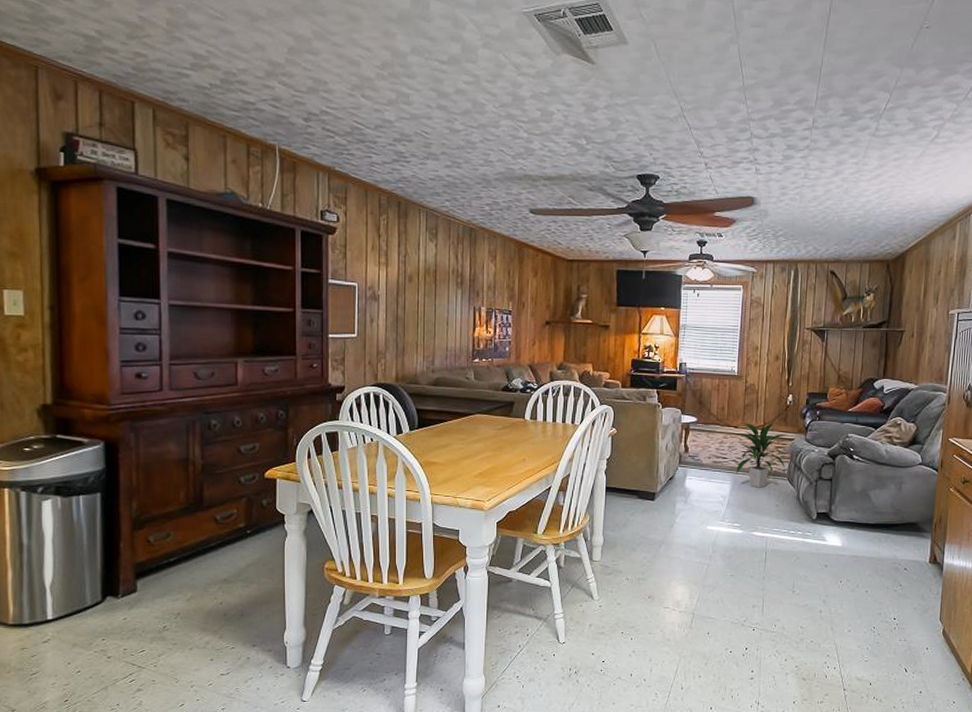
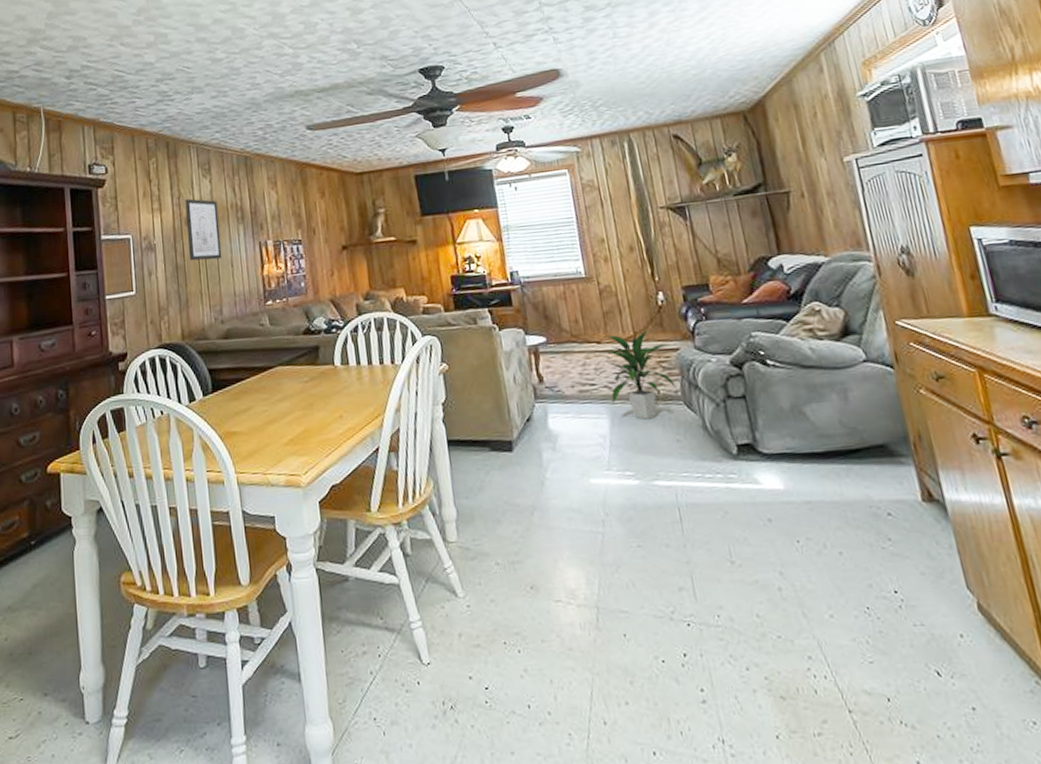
wall art: none [409,258,440,317] -> present [185,198,222,261]

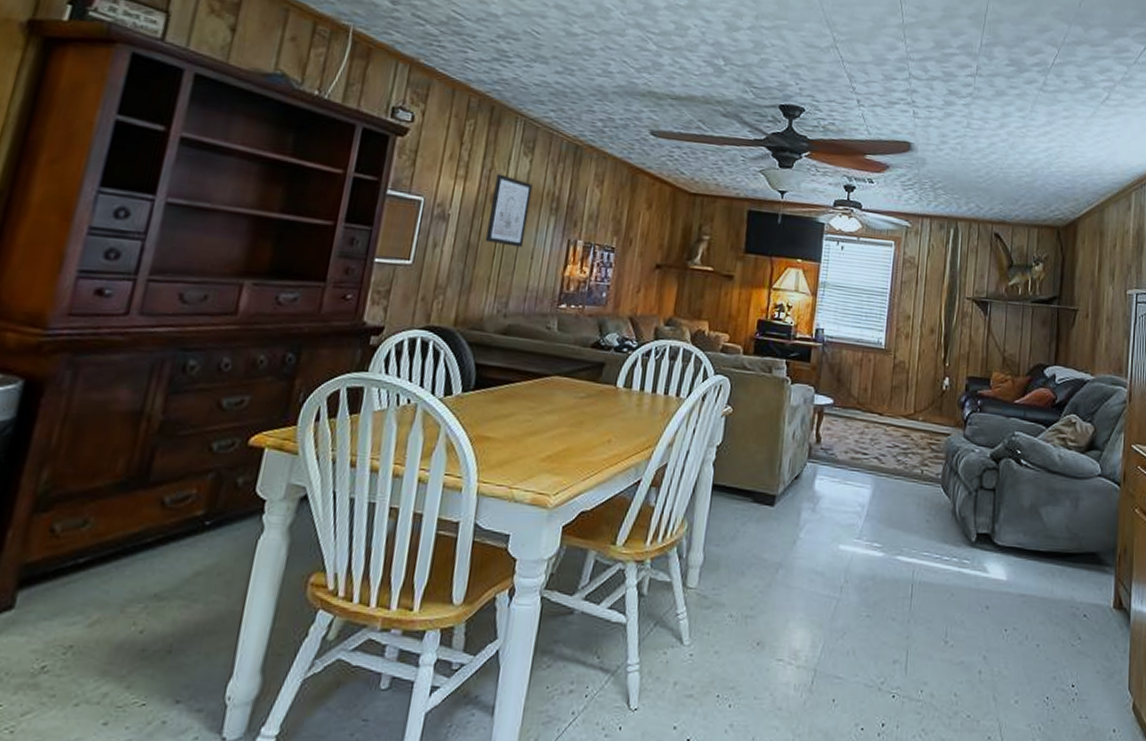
indoor plant: present [604,329,676,420] -> none [879,409,944,496]

